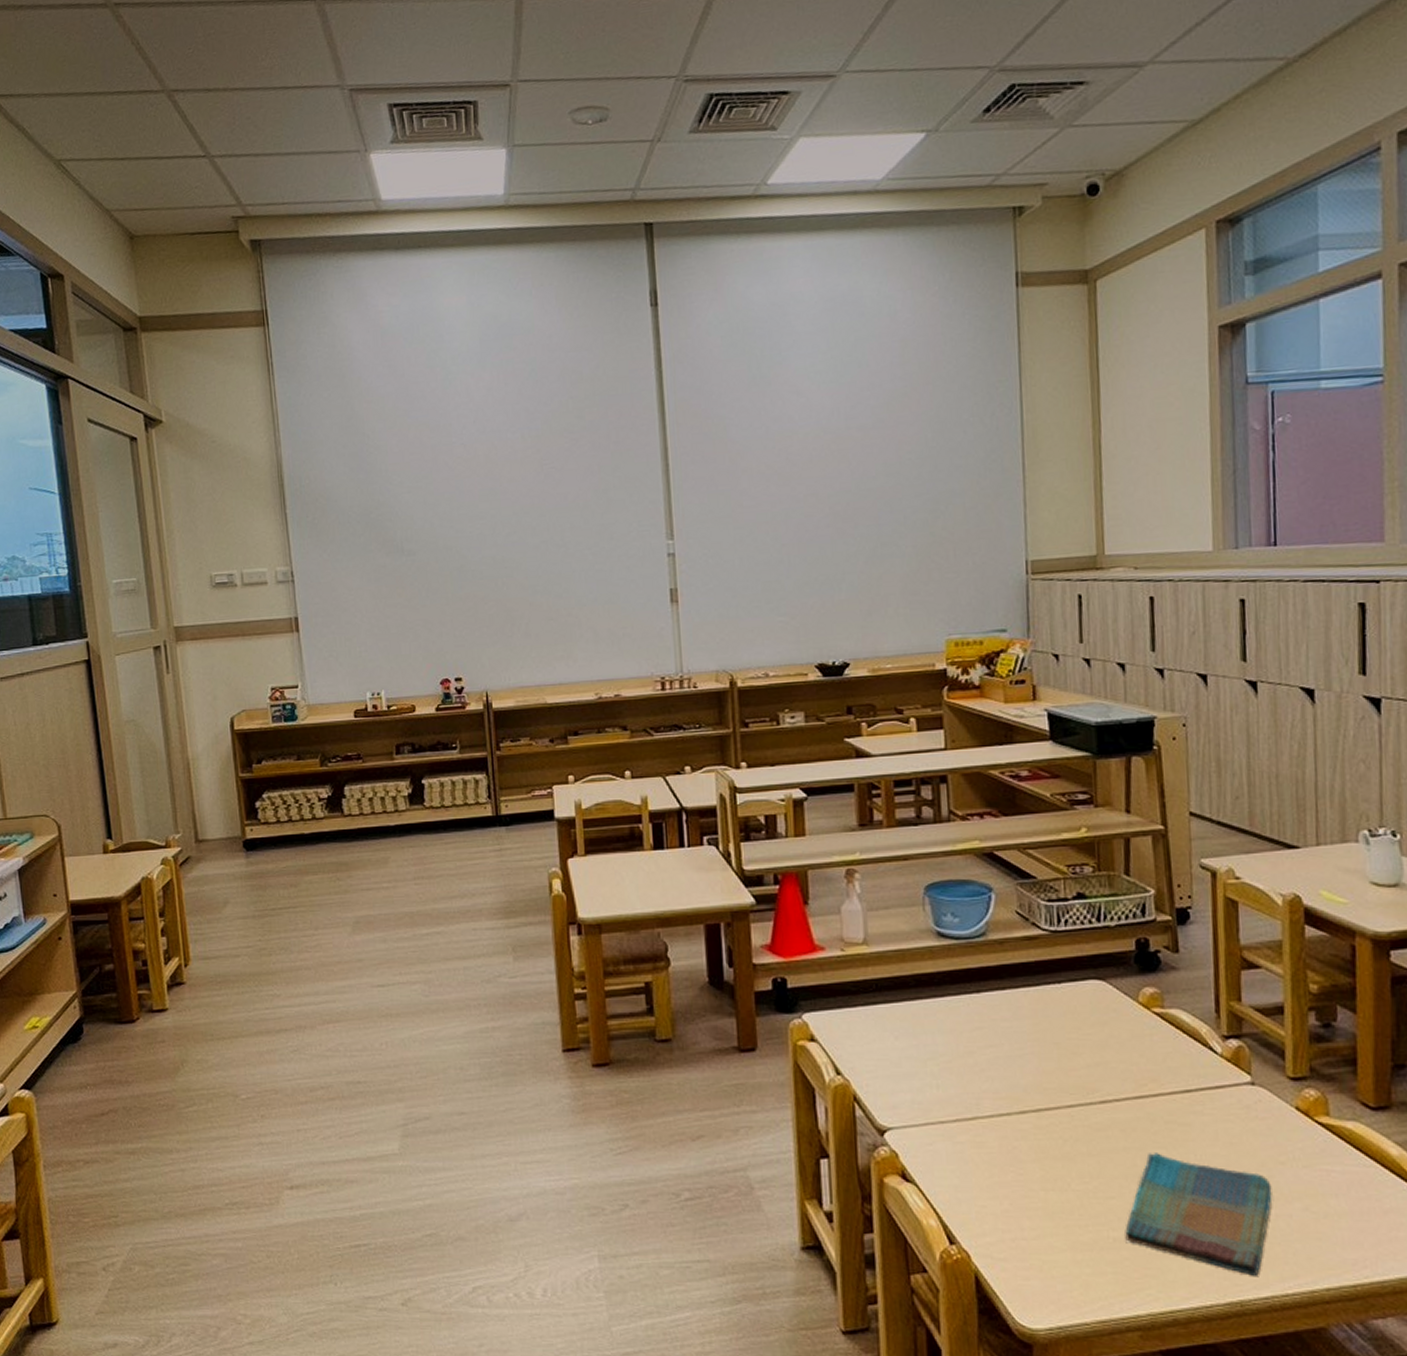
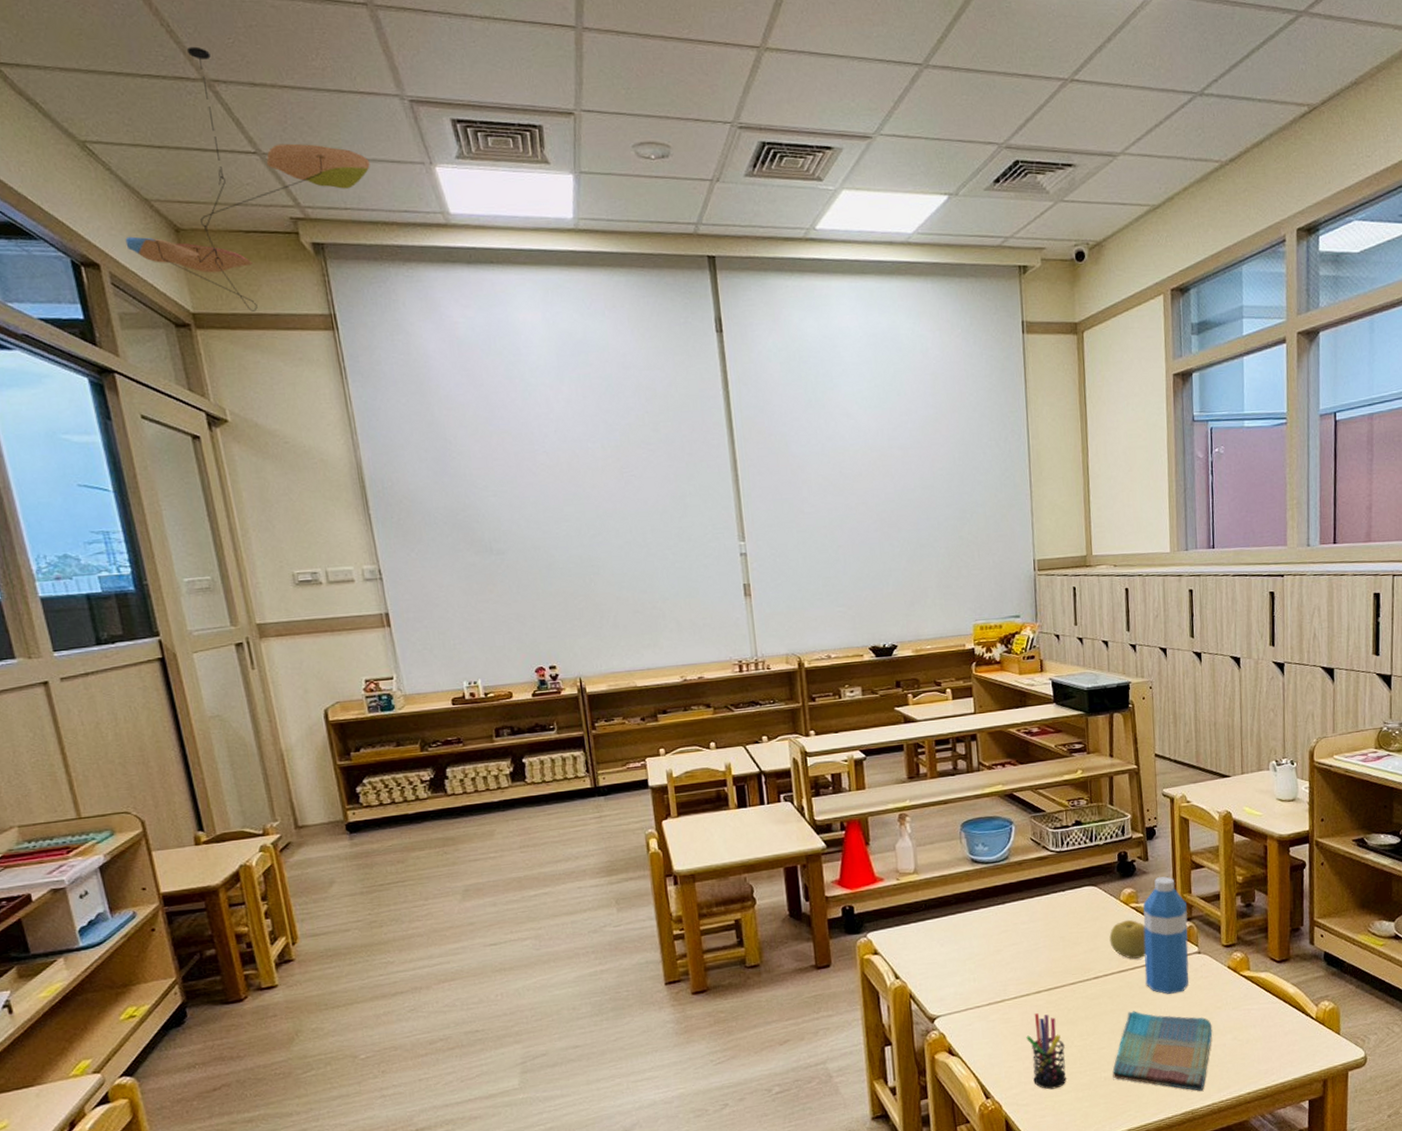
ceiling mobile: none [87,60,308,312] -> present [125,46,370,312]
pen holder: none [1005,1140,1060,1244] -> present [1026,1013,1066,1090]
fruit: none [1122,1029,1175,1082] -> present [1109,919,1146,959]
water bottle: none [1171,974,1238,1136] -> present [1143,876,1189,994]

